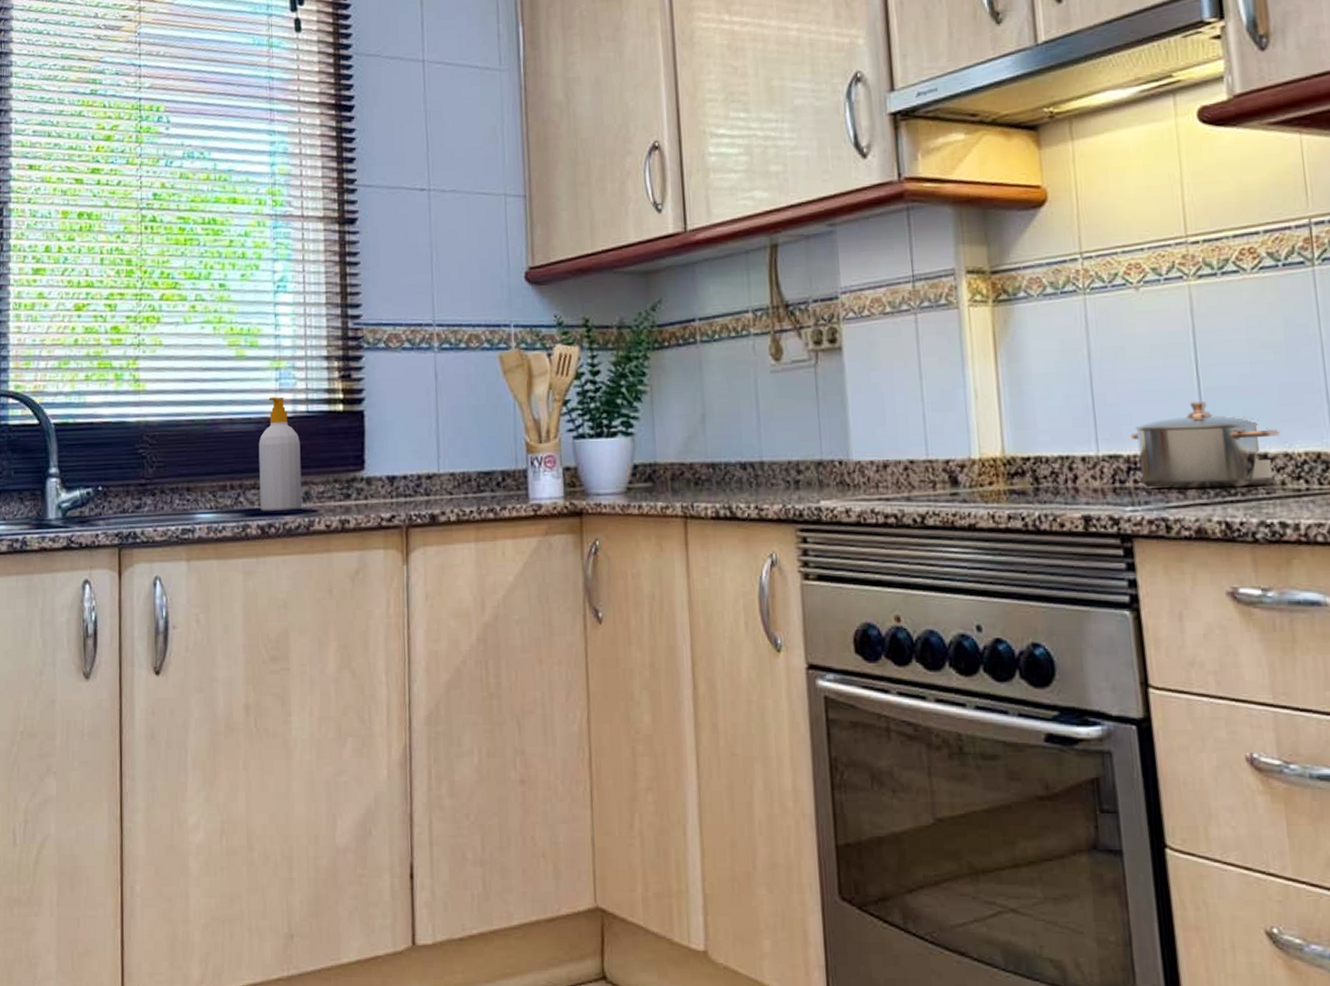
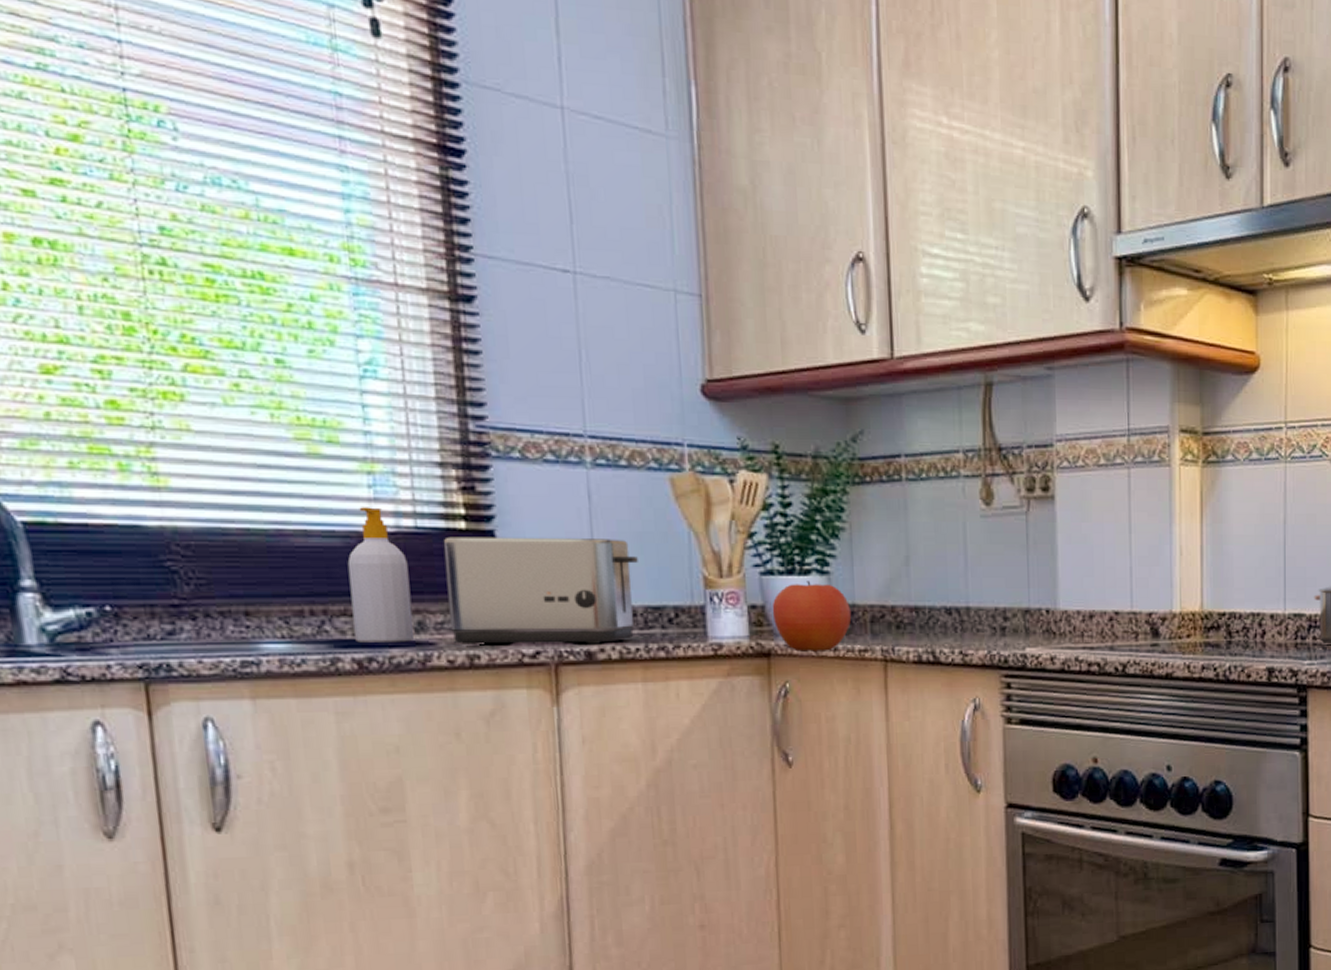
toaster: none [326,412,473,511] -> present [443,536,638,644]
fruit: none [583,442,654,511] -> present [772,581,852,653]

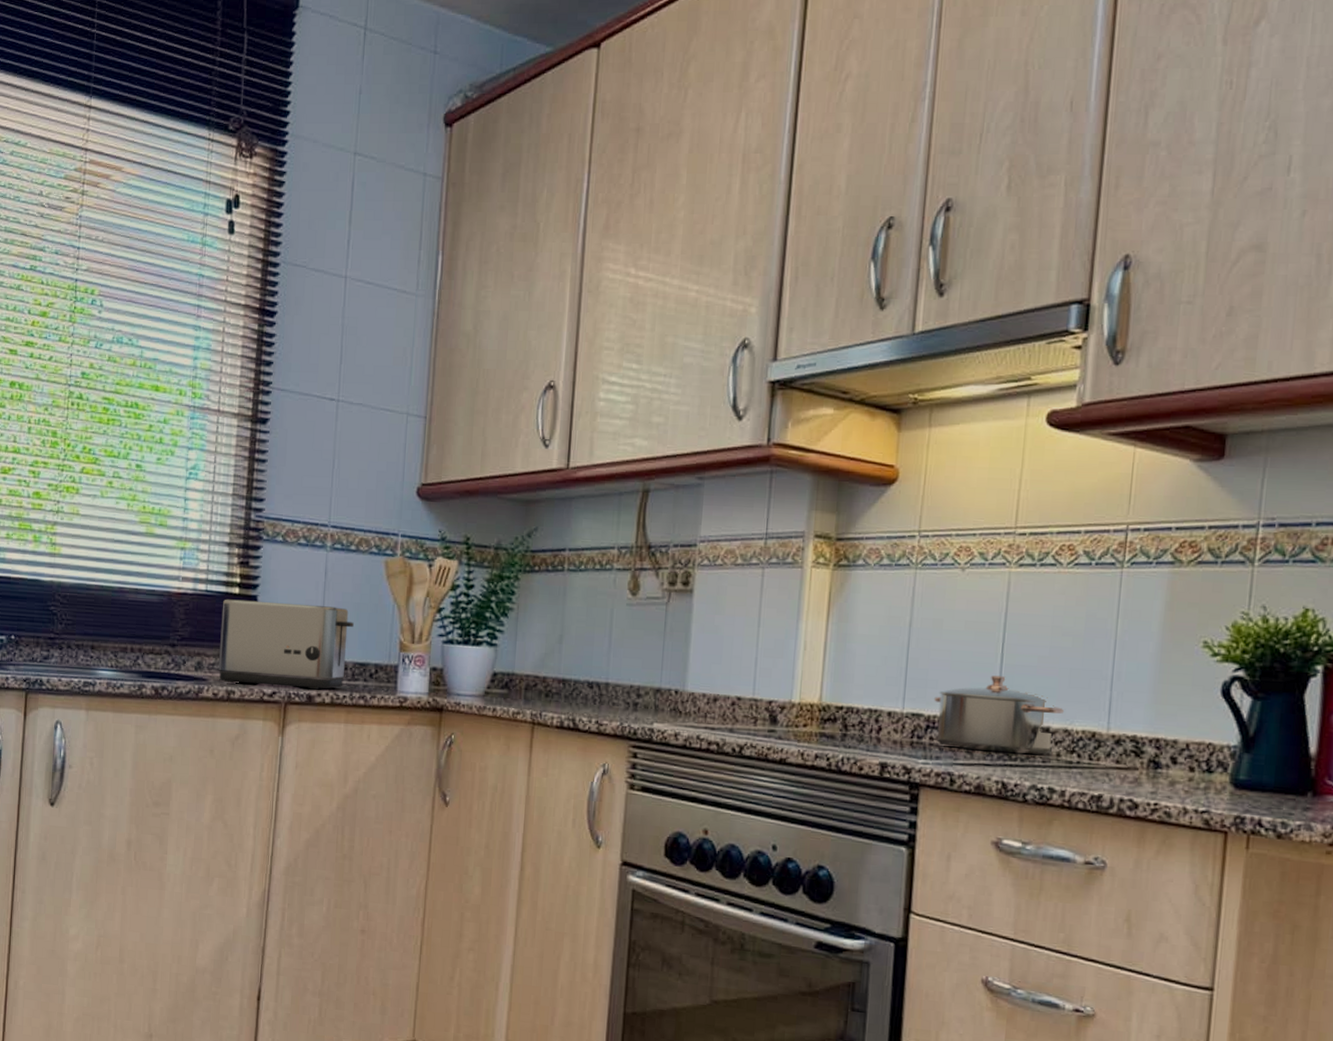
soap bottle: present [347,507,415,643] -> none [156,574,197,677]
fruit: present [772,581,852,653] -> none [448,651,511,712]

